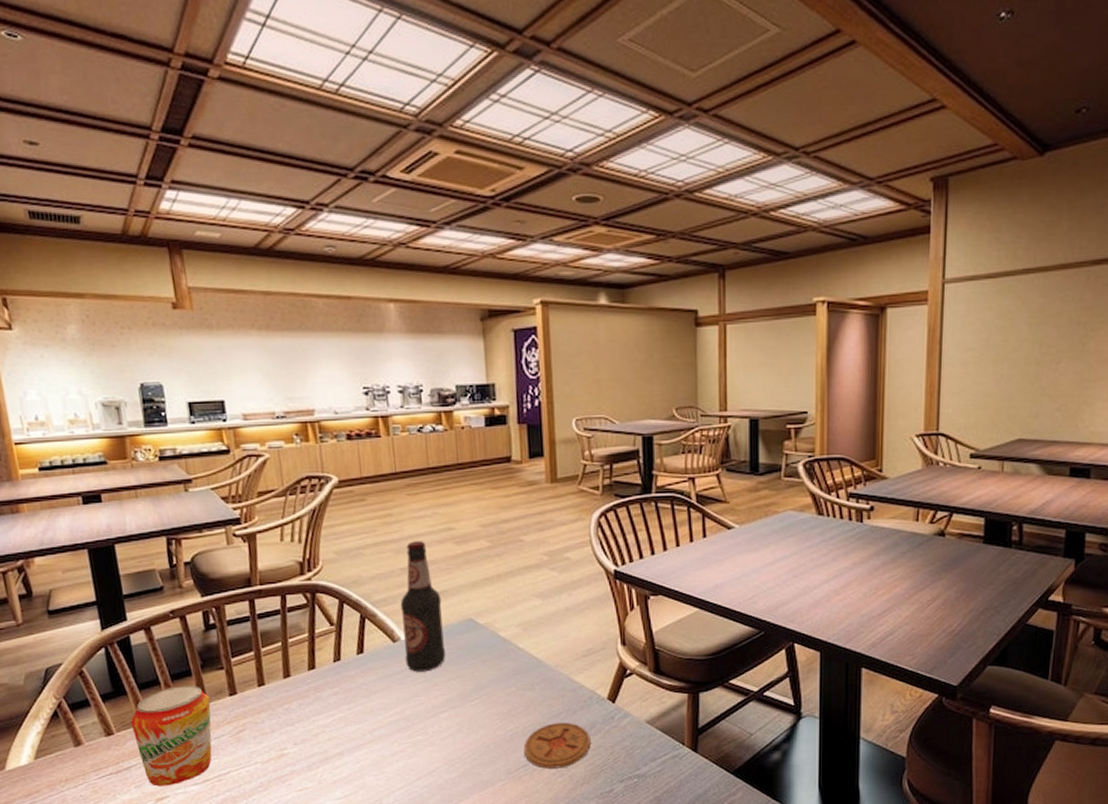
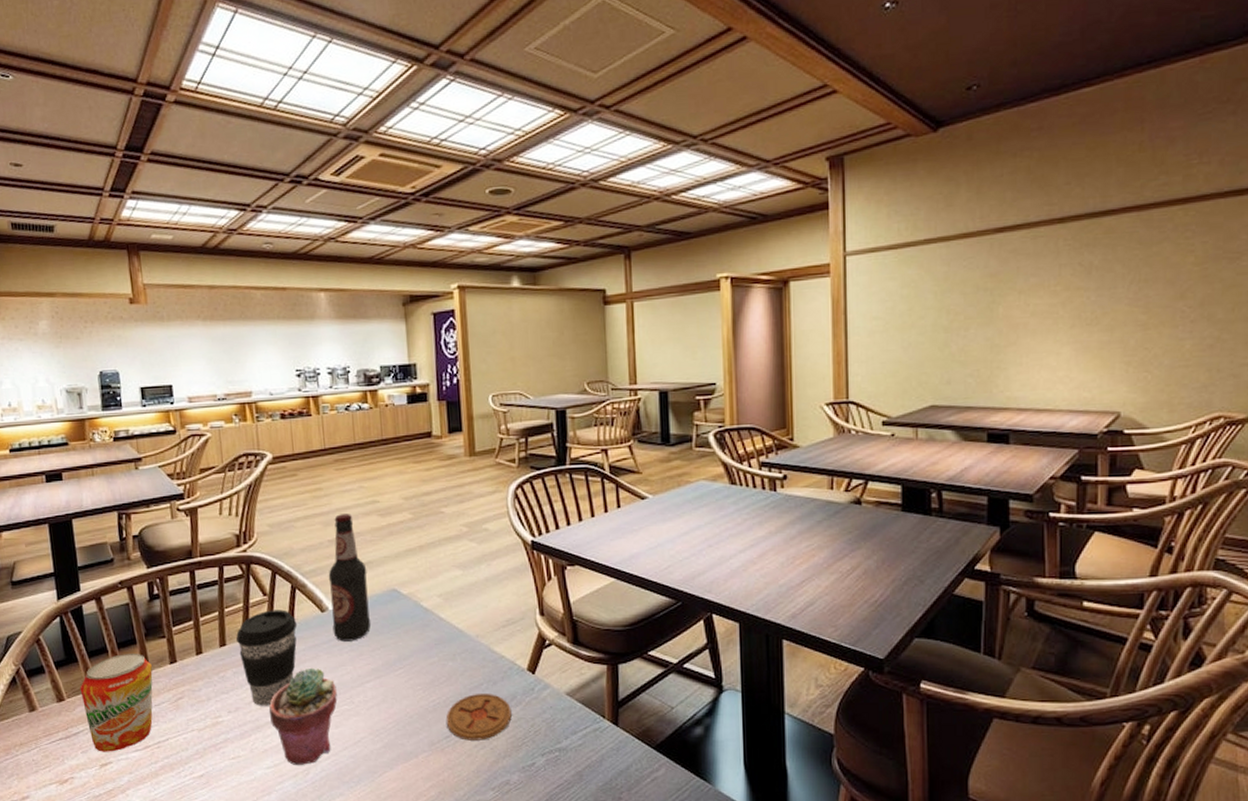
coffee cup: none [300,640,368,738] -> present [235,610,298,706]
potted succulent: none [338,698,411,796] -> present [269,667,338,765]

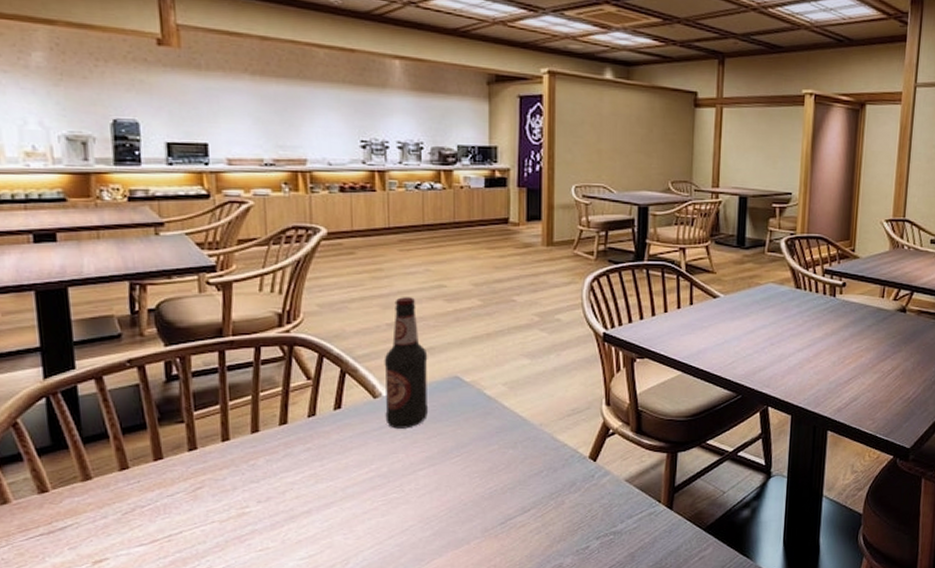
beverage can: present [80,654,153,752] -> none [70,440,166,548]
coffee cup: present [235,610,298,706] -> none [271,395,345,495]
potted succulent: present [269,667,338,765] -> none [307,455,386,555]
coaster: present [446,694,512,741] -> none [502,481,570,526]

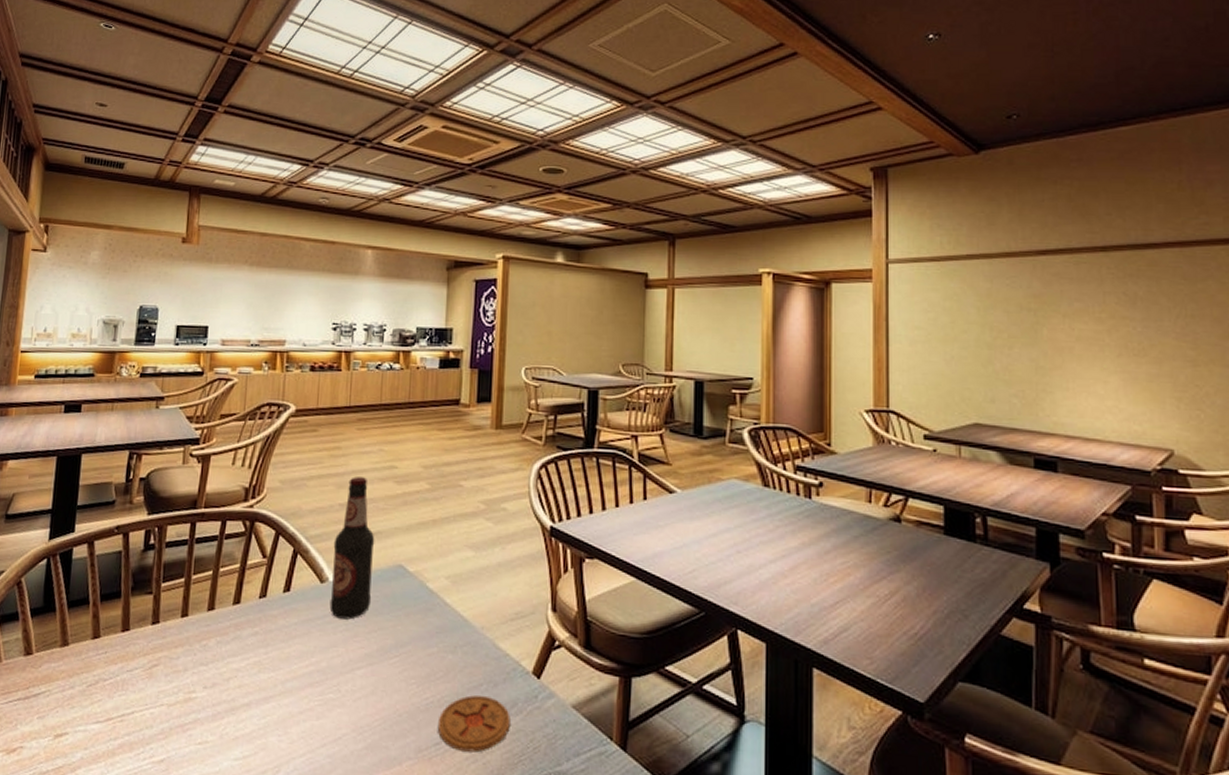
coaster: none [502,481,570,526] -> present [437,695,510,753]

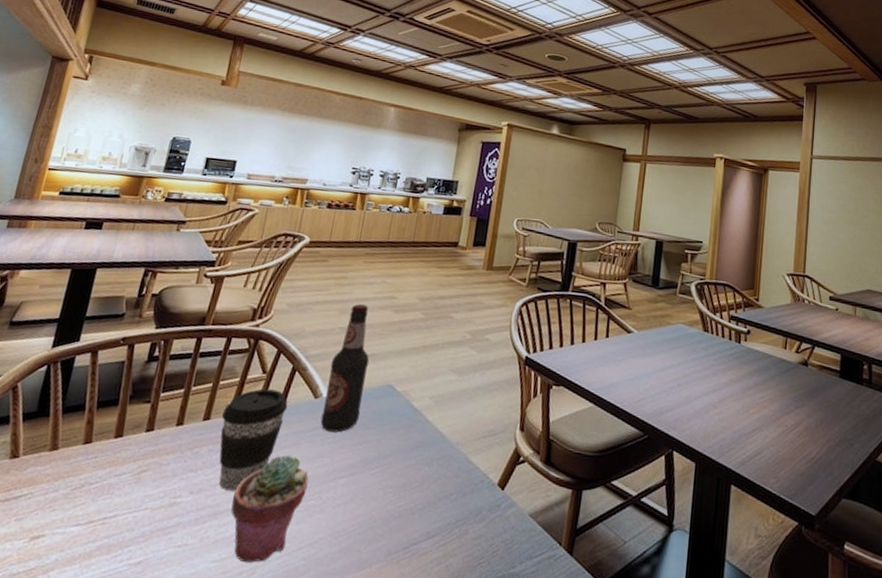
coffee cup: none [225,574,294,685] -> present [219,388,288,491]
potted succulent: none [247,645,324,760] -> present [231,454,309,563]
coaster: present [437,695,510,753] -> none [407,504,475,556]

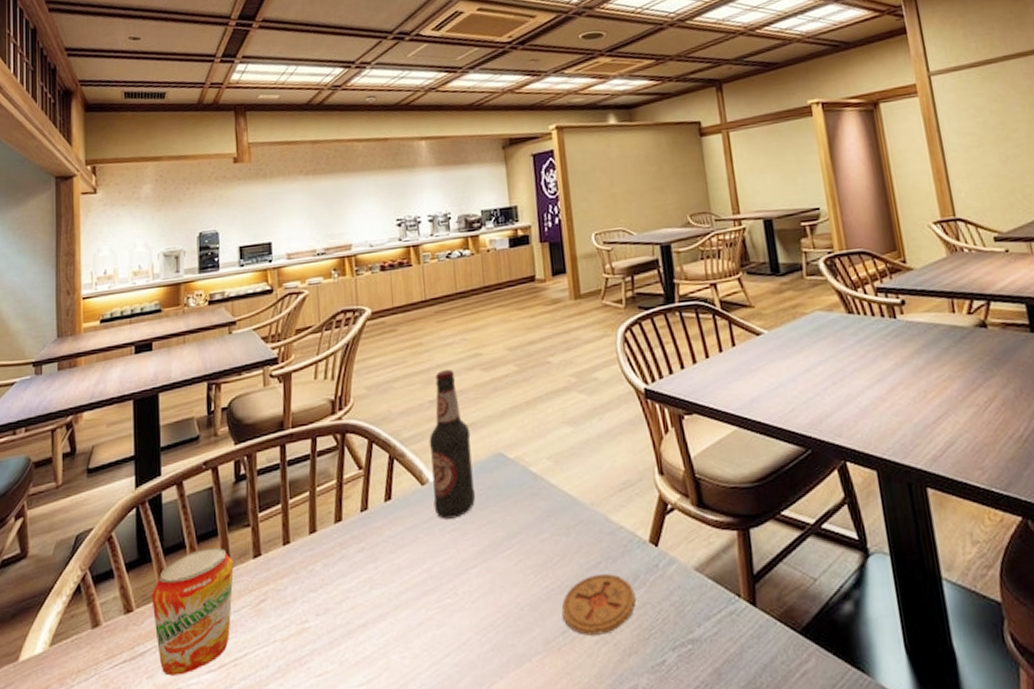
beverage can: none [31,414,127,524] -> present [151,547,234,676]
coffee cup: present [219,388,288,491] -> none [327,484,395,605]
potted succulent: present [231,454,309,563] -> none [362,553,439,680]
coaster: none [407,504,475,556] -> present [561,574,636,636]

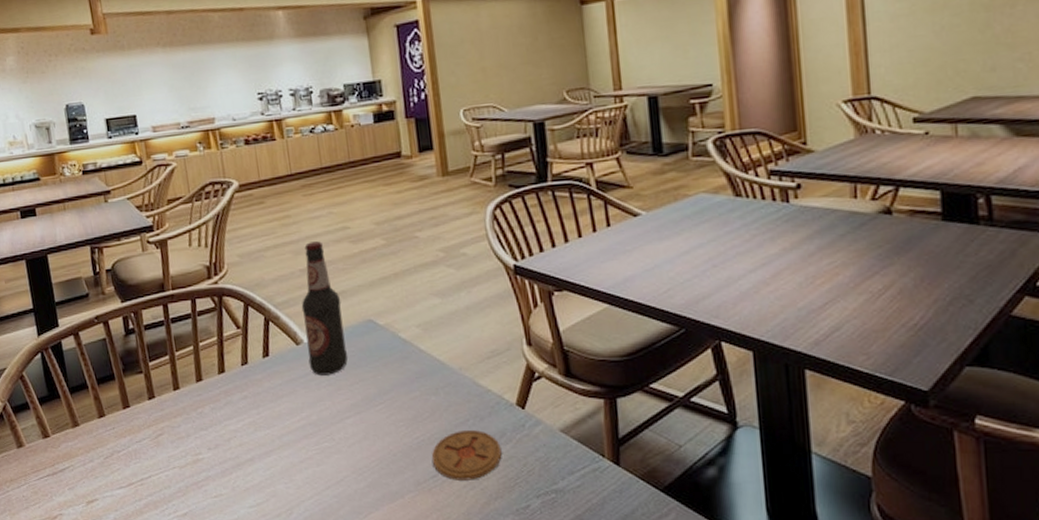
beverage can: present [151,547,234,676] -> none [63,389,135,489]

